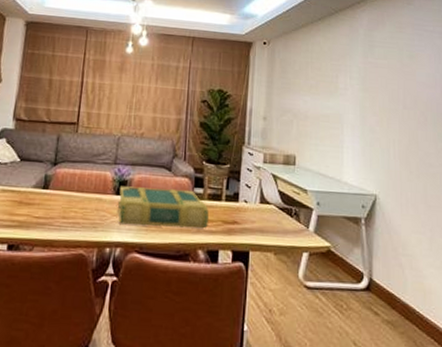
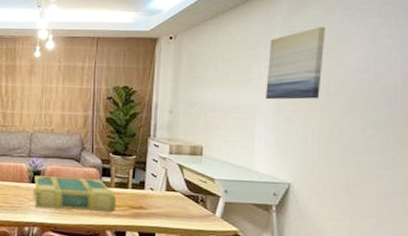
wall art: none [352,43,400,111] -> present [266,27,326,100]

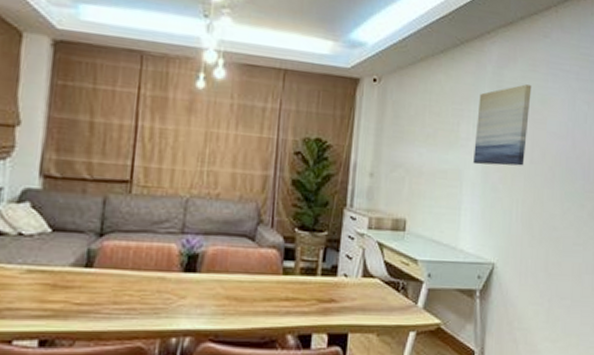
book: present [34,175,117,212] -> none [186,261,302,309]

